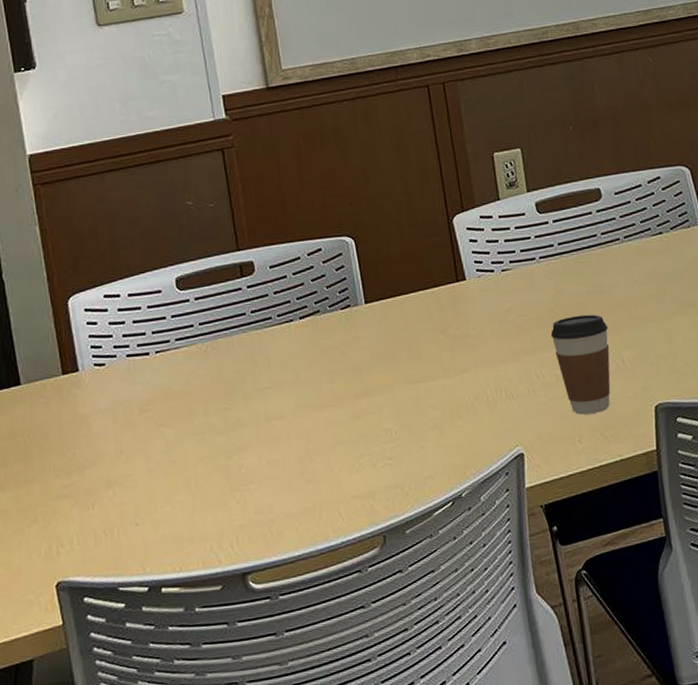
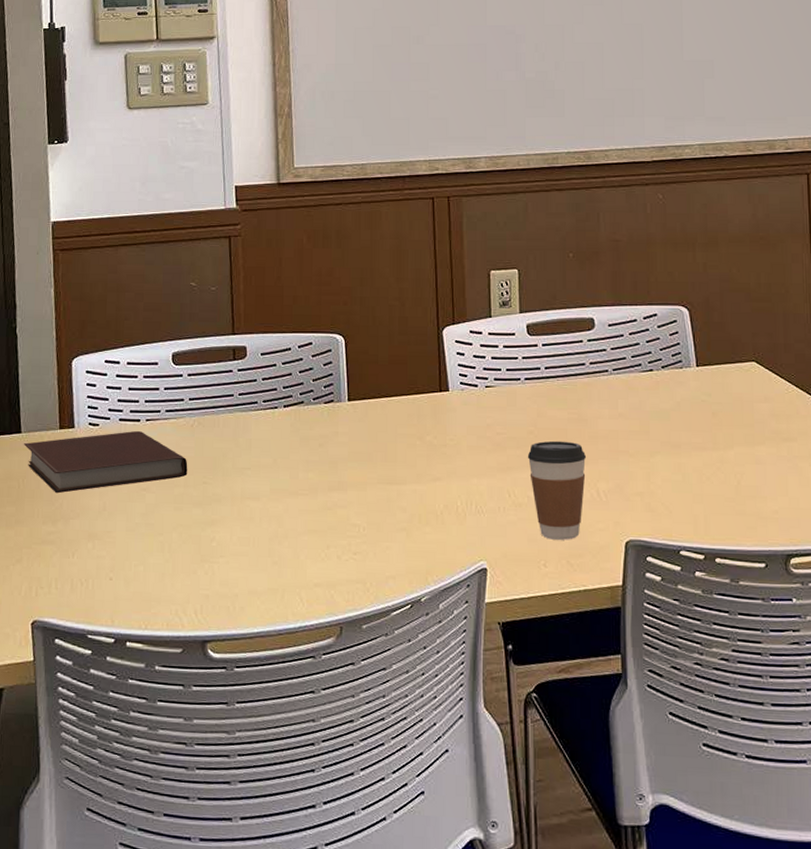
notebook: none [24,364,207,444] -> present [23,430,188,494]

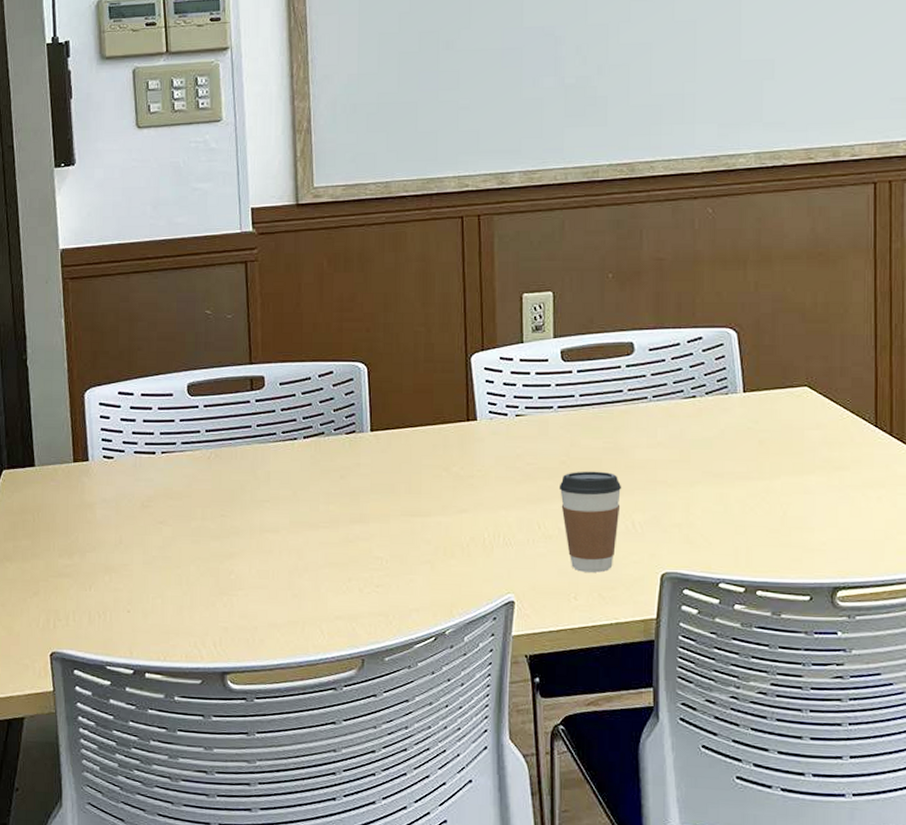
notebook: present [23,430,188,494] -> none [37,463,205,527]

